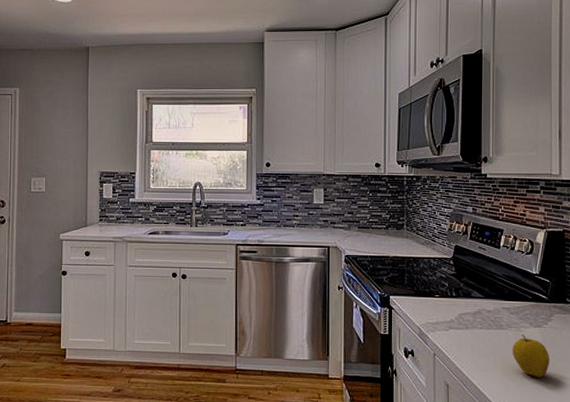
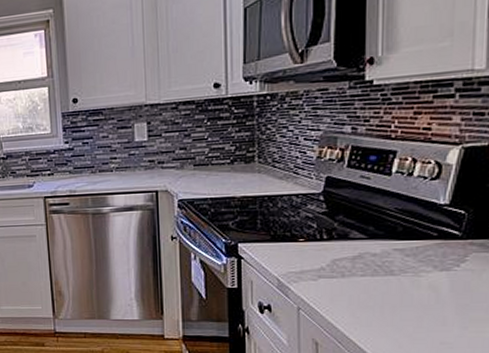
apple: present [512,334,550,377] -> none [407,280,462,331]

